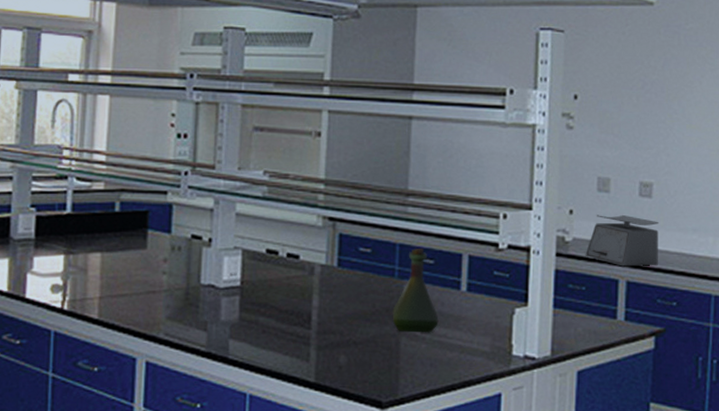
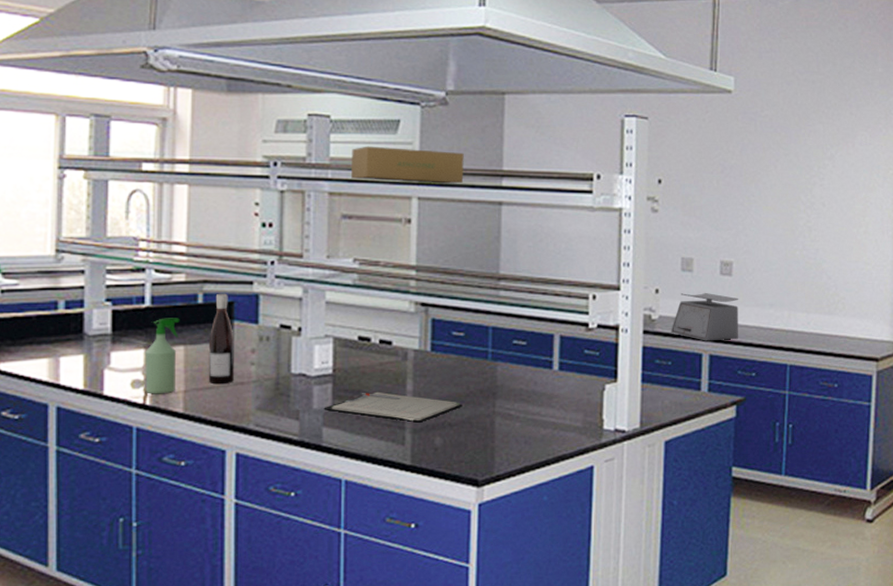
spray bottle: none [63,225,98,300] -> present [144,318,180,394]
bottle: none [122,202,148,291] -> present [208,293,234,384]
clipboard: none [231,306,368,339] -> present [323,391,463,423]
box: none [264,58,375,97] -> present [351,146,464,184]
flask: present [392,247,439,333] -> none [486,330,532,412]

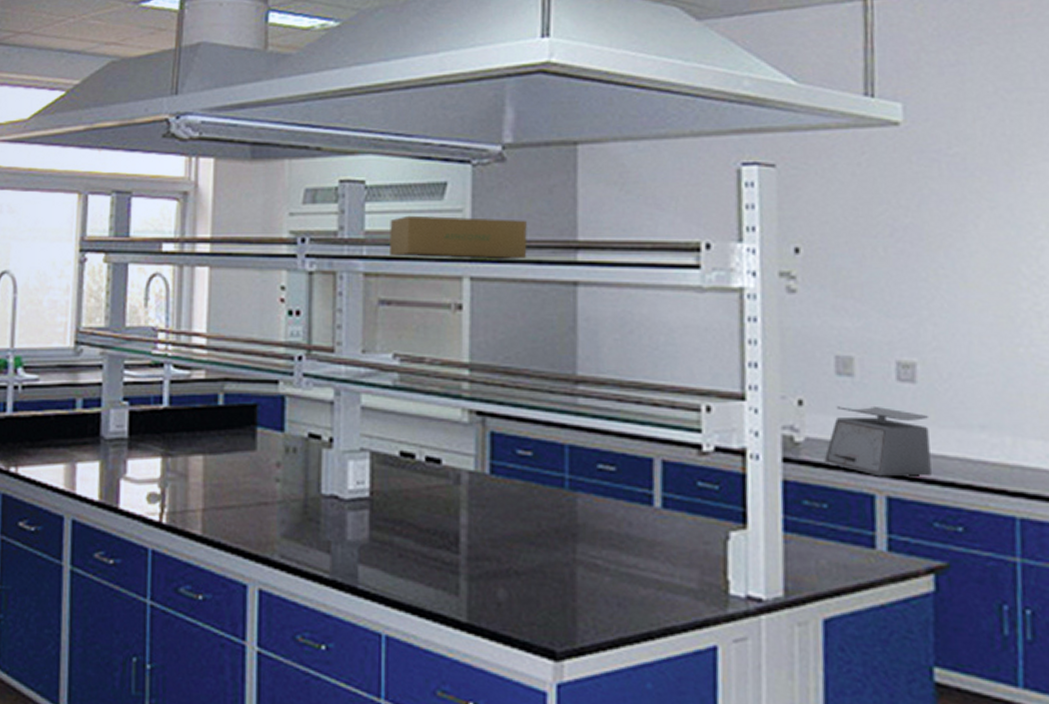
spray bottle: present [144,318,180,394] -> none [161,421,199,512]
bottle: present [208,293,234,384] -> none [228,393,257,503]
clipboard: present [323,391,463,423] -> none [359,523,532,567]

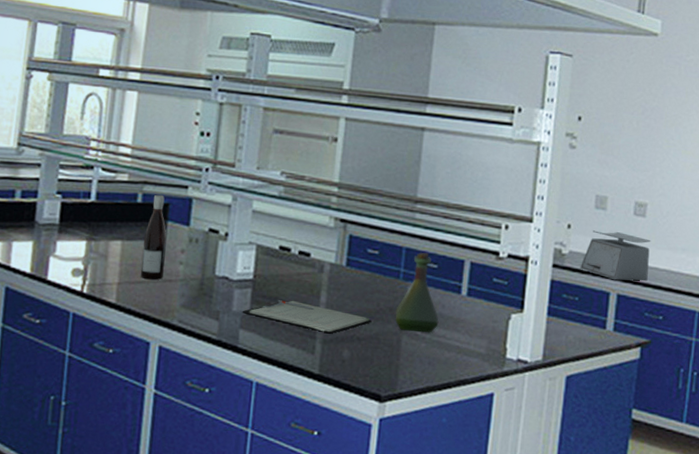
bottle: none [228,393,257,503] -> present [140,194,167,280]
clipboard: none [359,523,532,567] -> present [242,300,372,334]
box: present [390,215,527,260] -> none [285,66,392,108]
flask: none [563,450,626,562] -> present [395,252,439,333]

